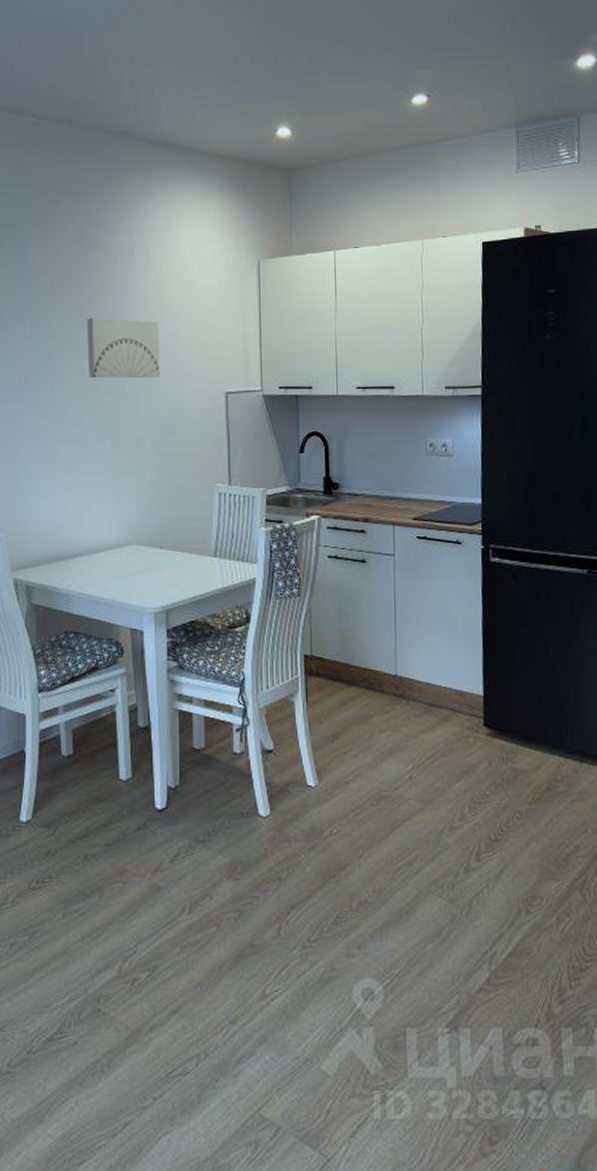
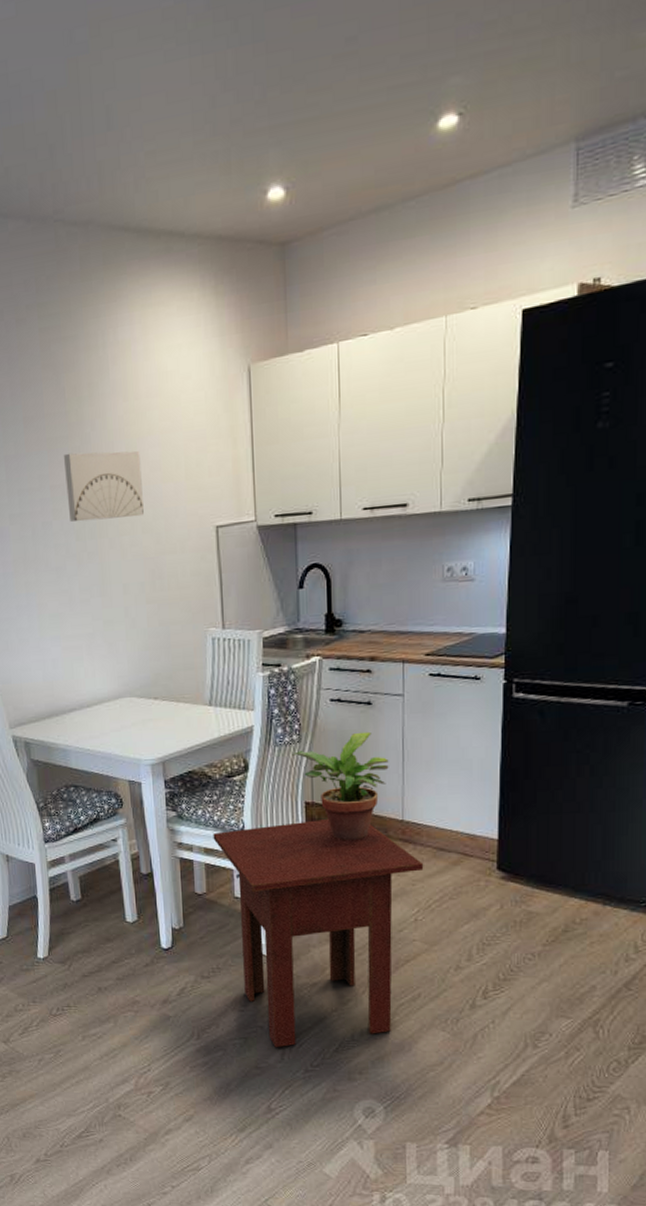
side table: none [213,673,417,920] -> present [213,819,424,1047]
potted plant: none [292,588,382,694] -> present [292,731,389,840]

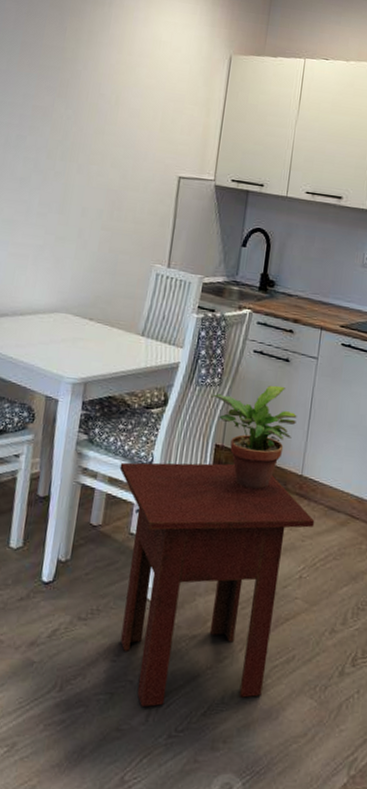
wall art: present [63,451,144,522] -> none [44,81,123,152]

